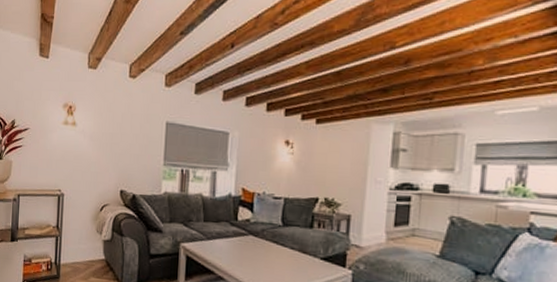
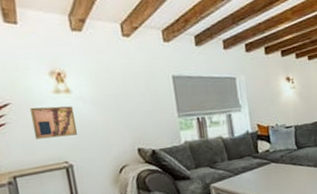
wall art: none [40,134,76,166] -> present [29,106,78,140]

